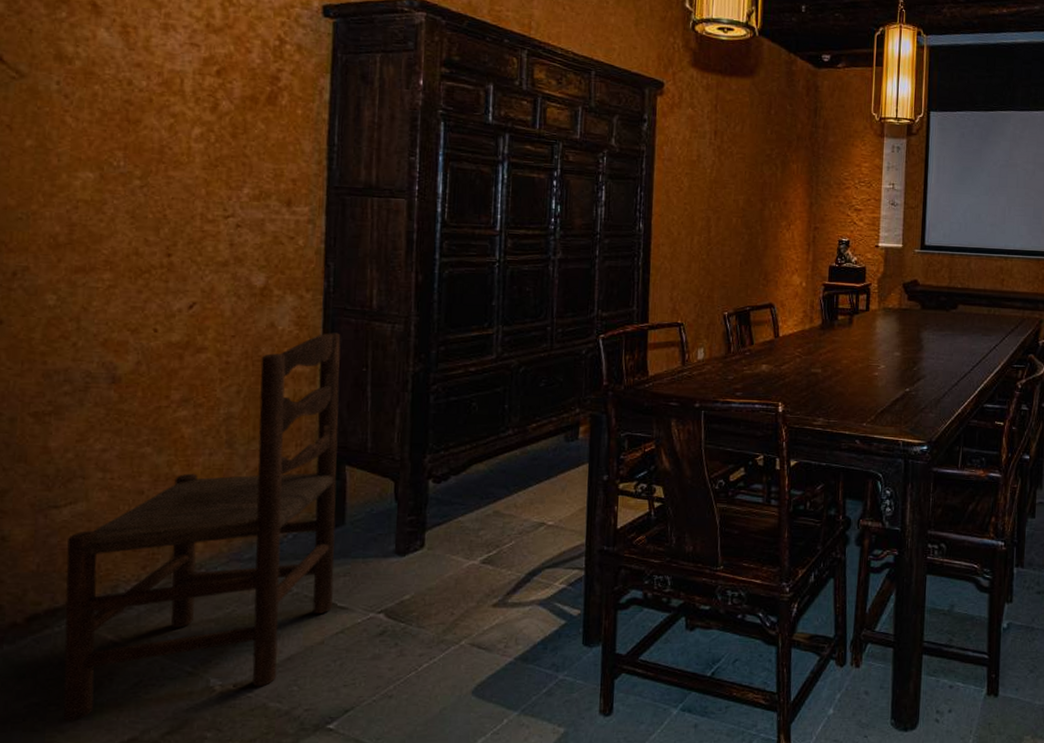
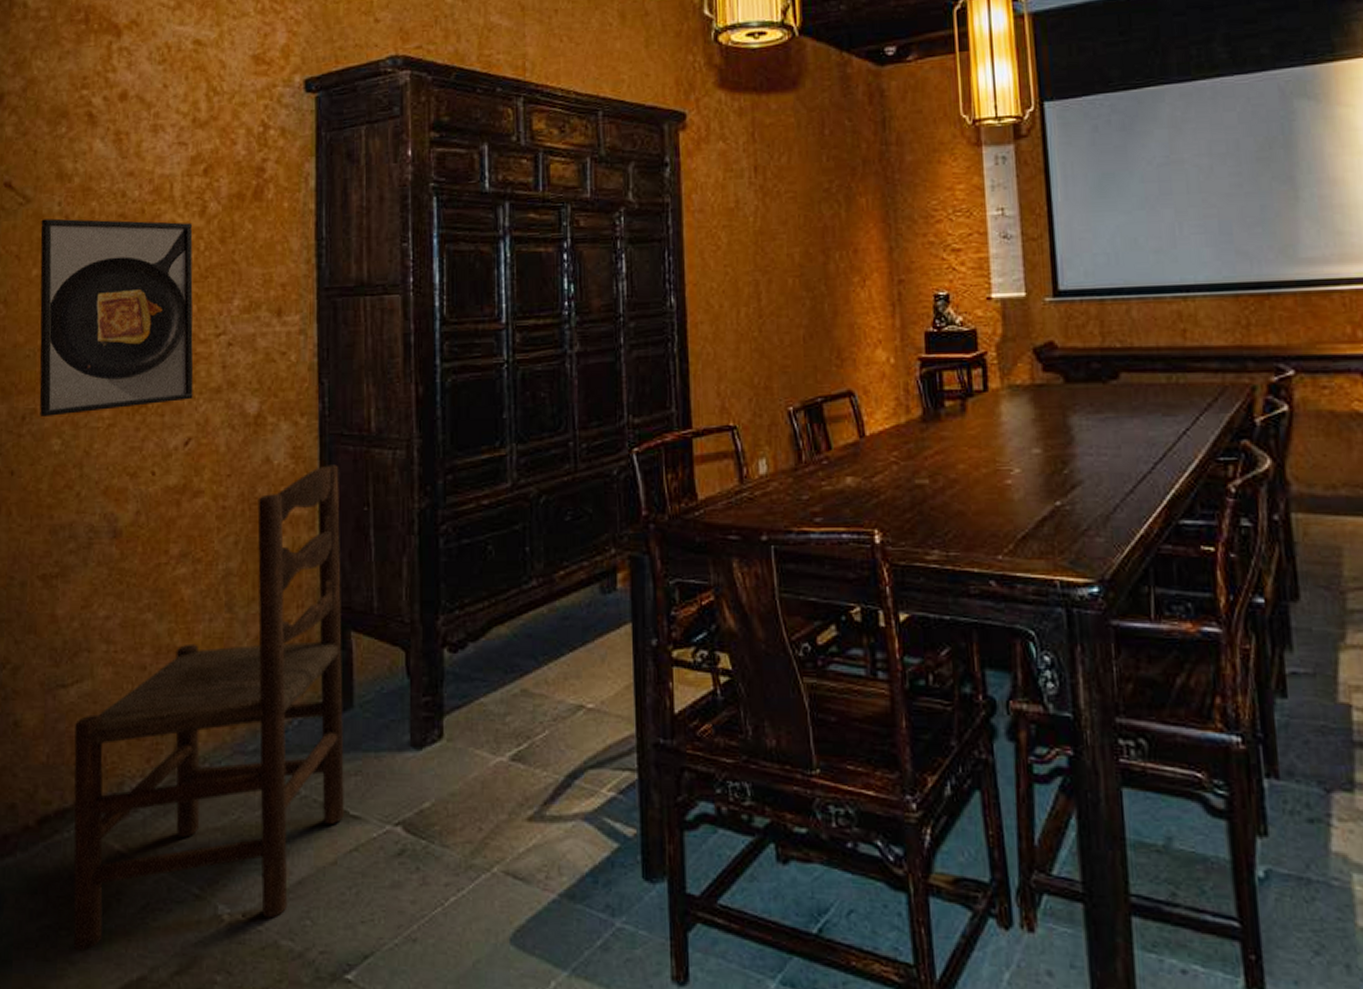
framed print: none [32,95,203,275] -> present [39,218,194,418]

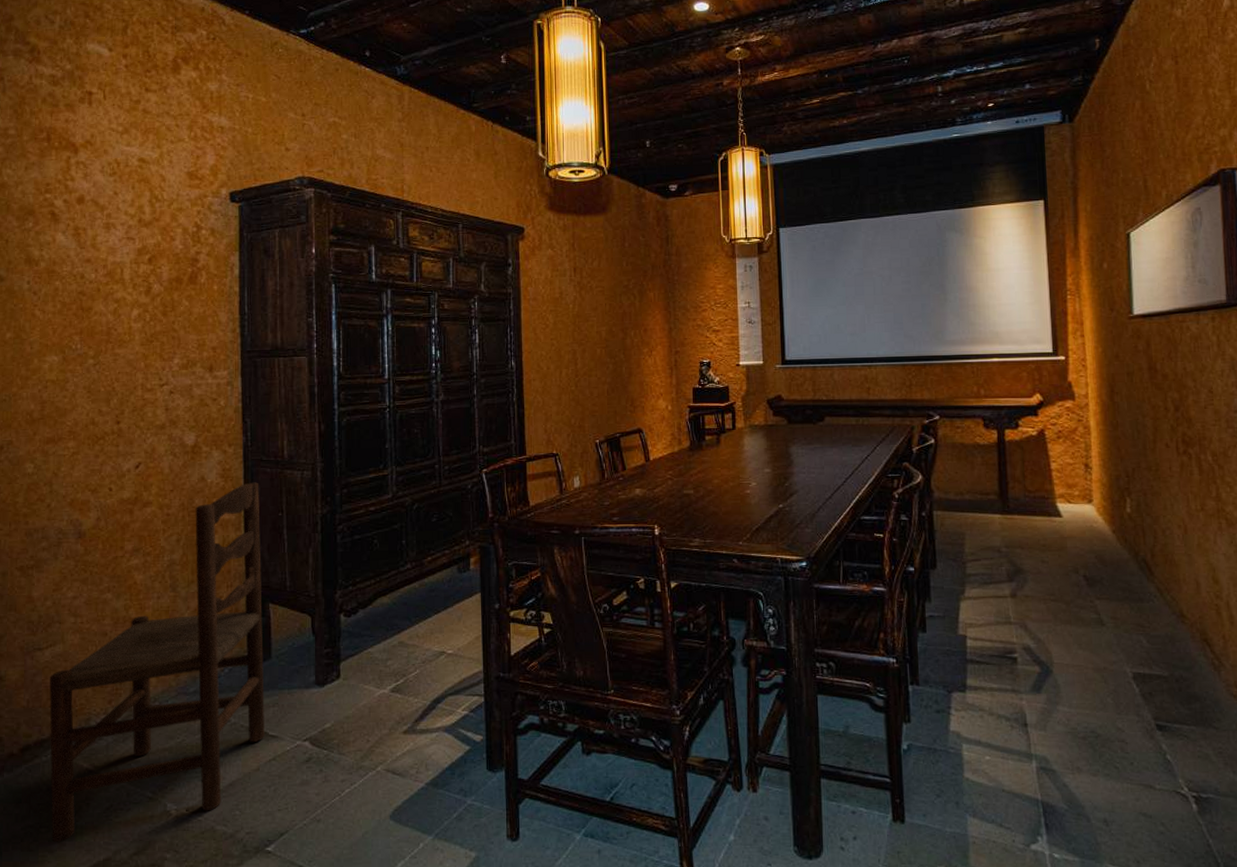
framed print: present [39,218,194,418] -> none [13,294,142,447]

